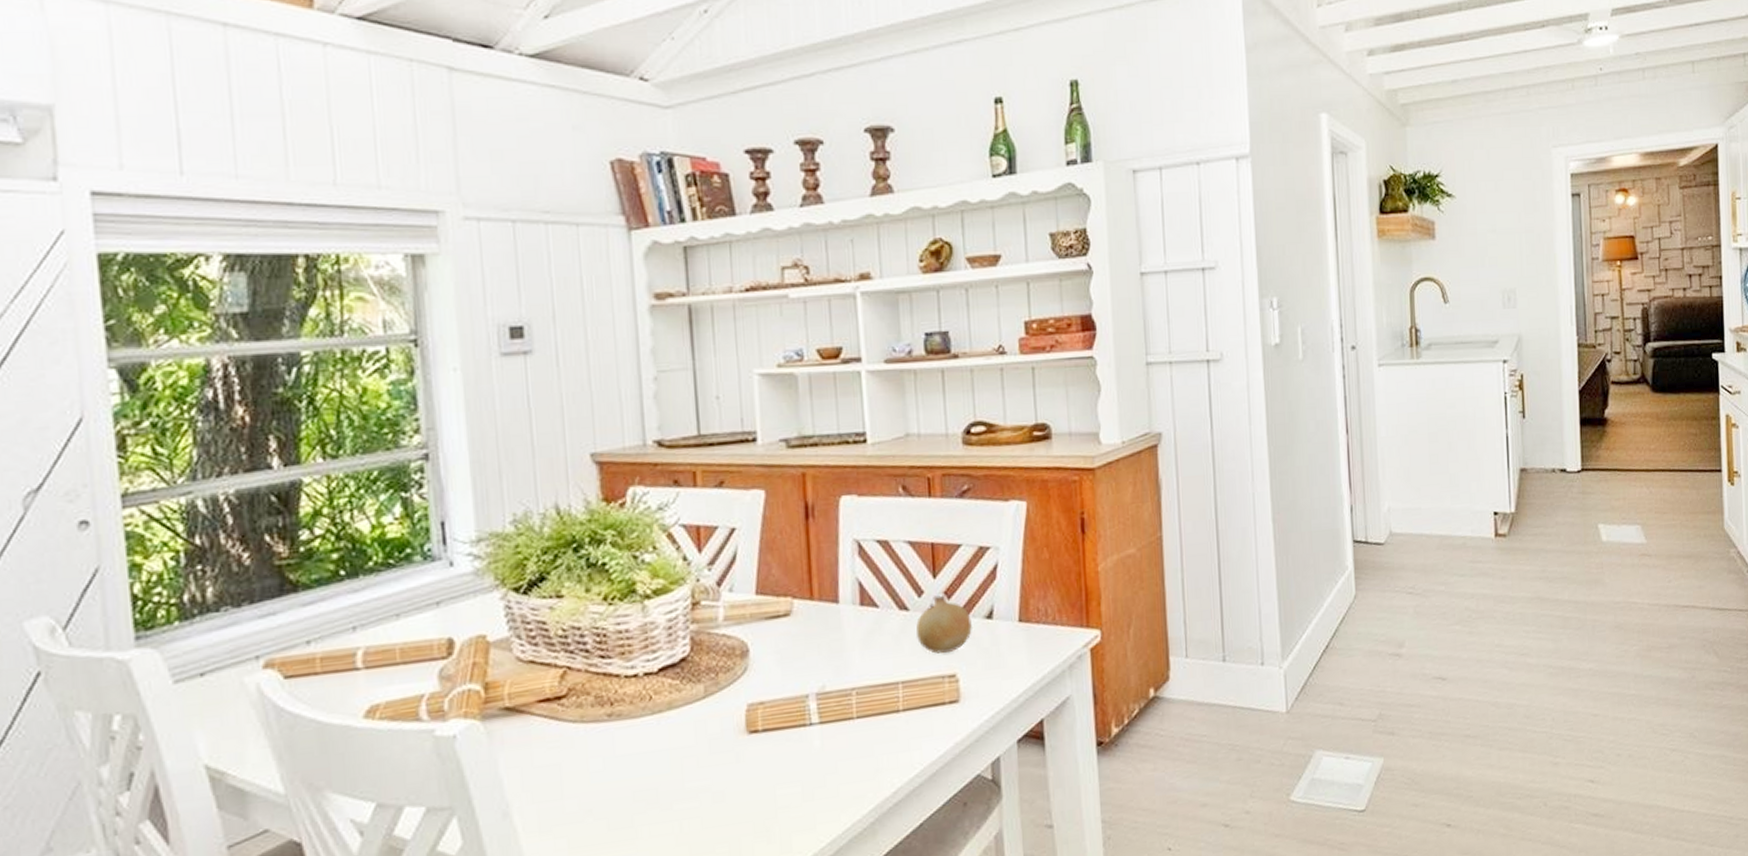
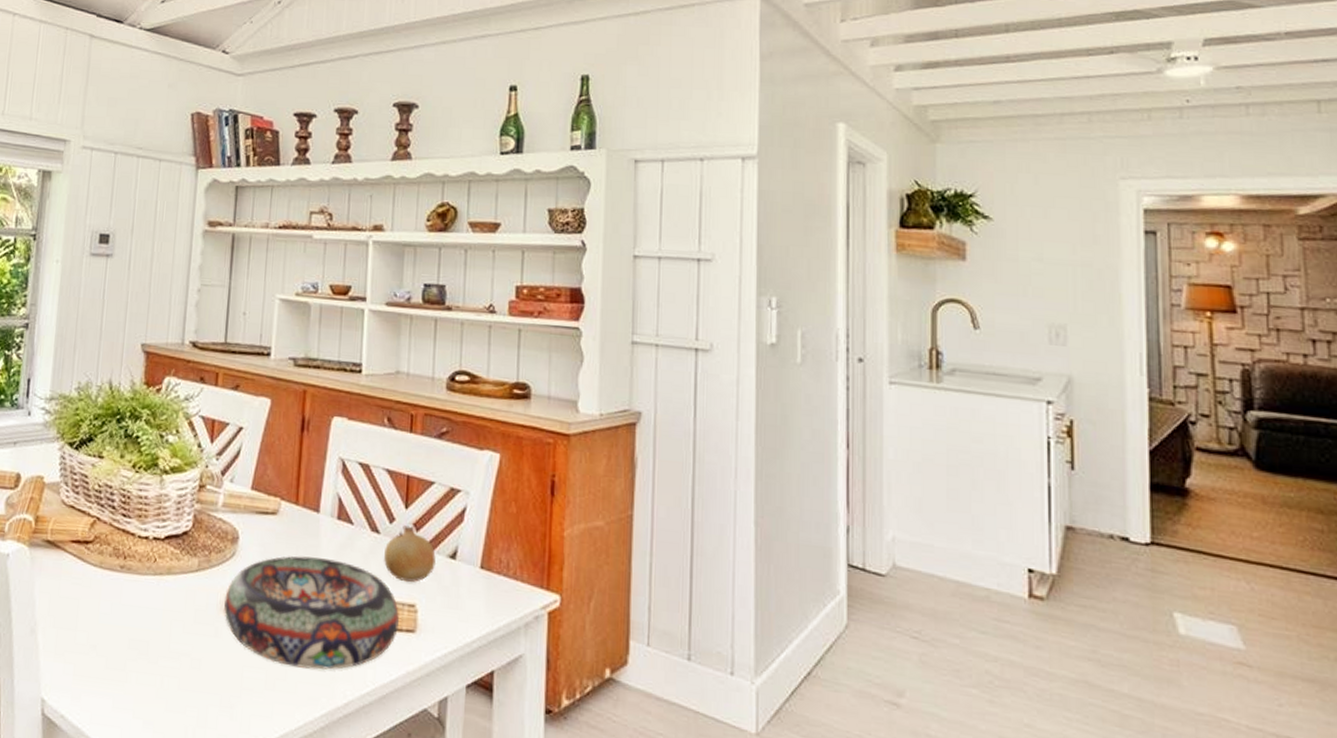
decorative bowl: none [742,648,941,772] -> present [224,556,399,670]

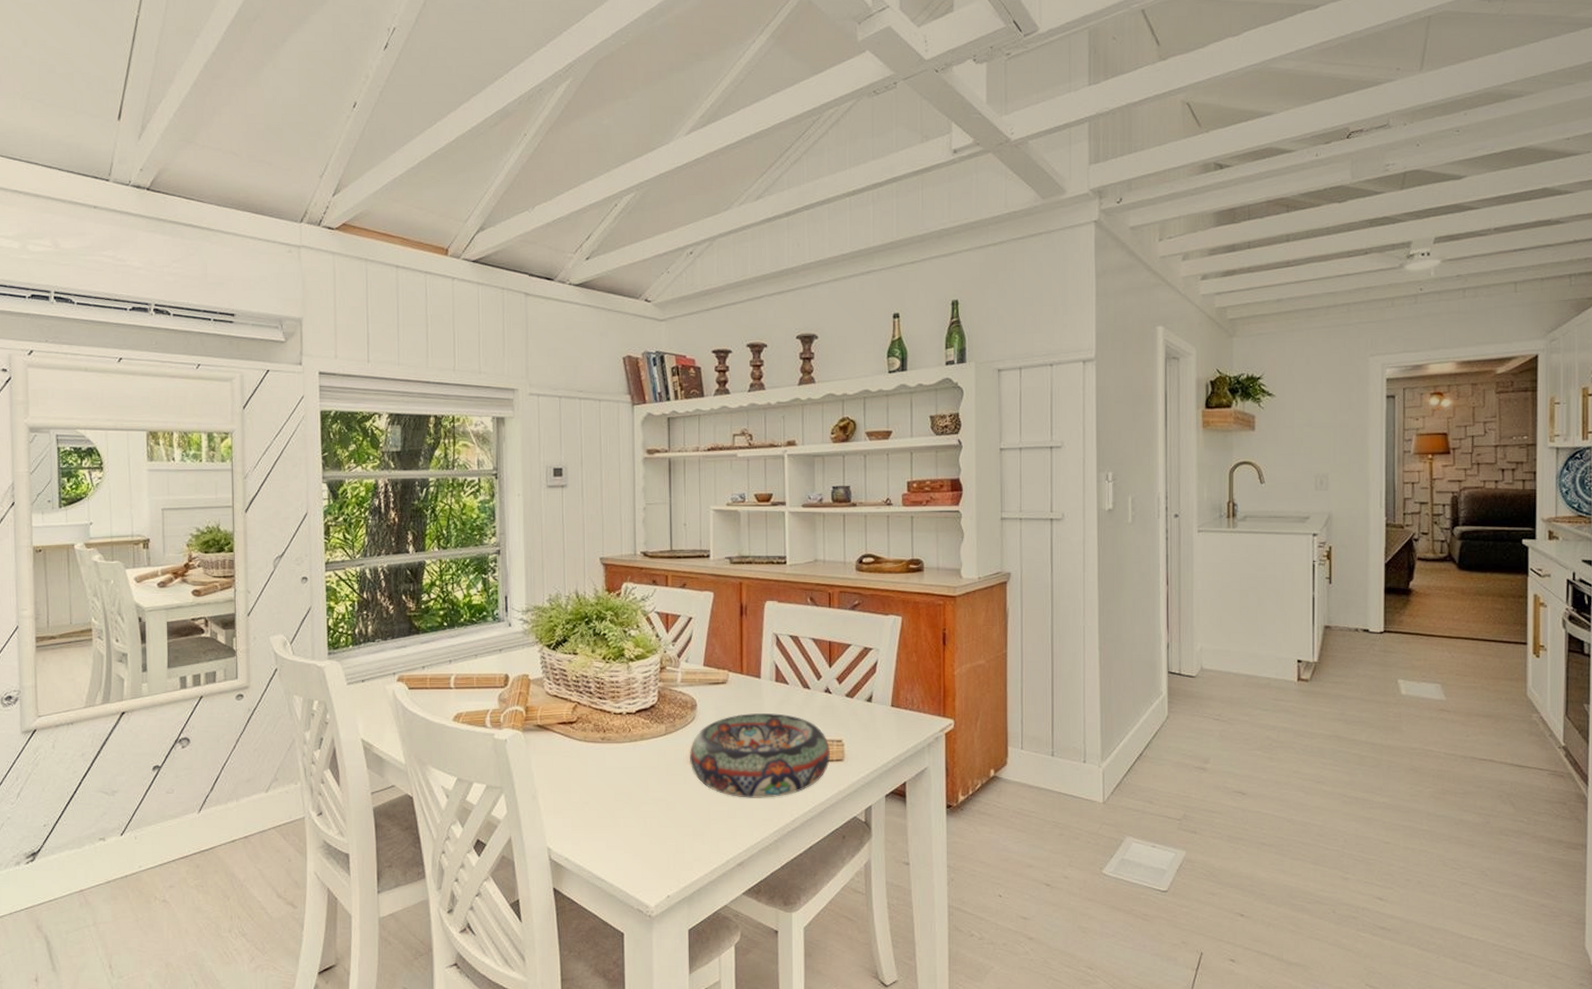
fruit: present [384,525,436,582] -> none [815,679,856,723]

